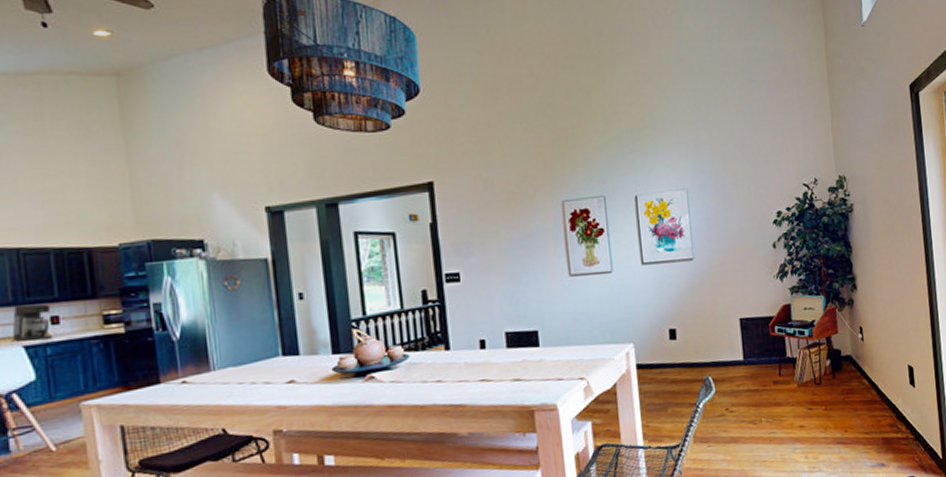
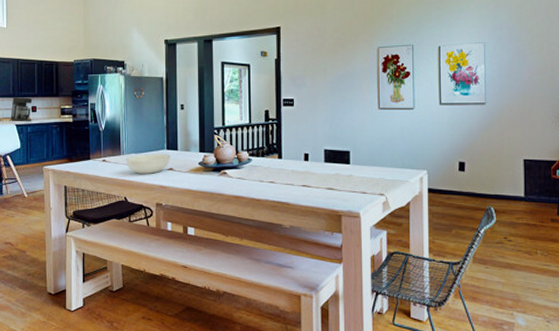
bowl: none [219,362,290,394] -> present [126,154,171,174]

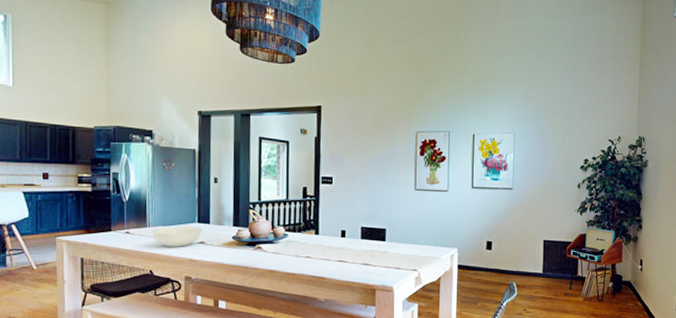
coffee maker: present [10,97,33,122] -> none [16,162,44,190]

